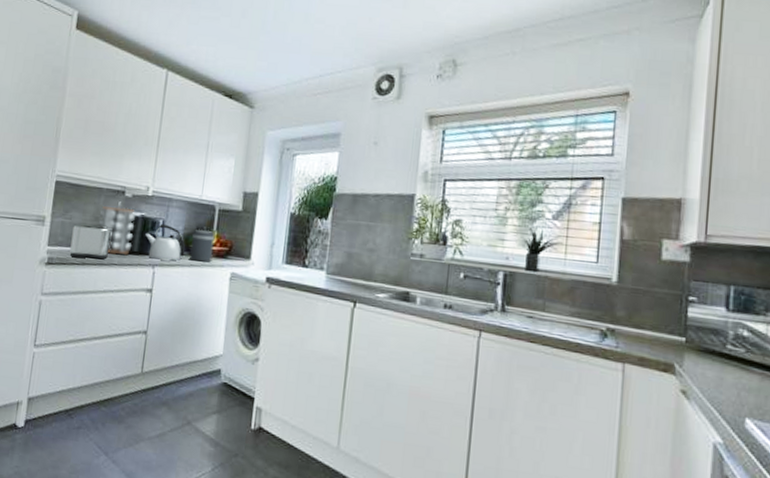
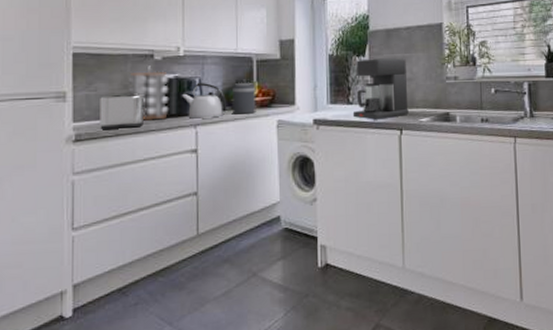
coffee maker: none [306,222,370,288] -> present [352,58,409,120]

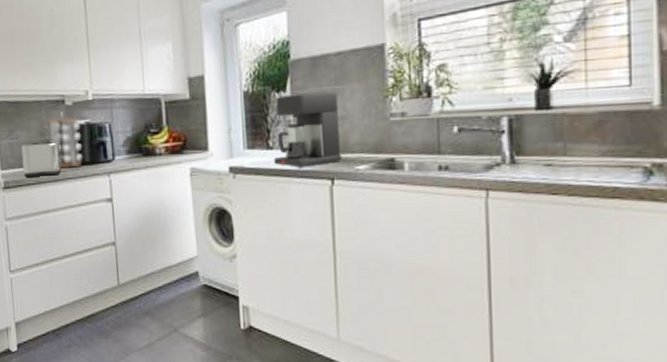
kettle: present [182,82,227,120] -> none [94,127,139,167]
cylinder: present [231,82,256,115] -> none [141,126,168,163]

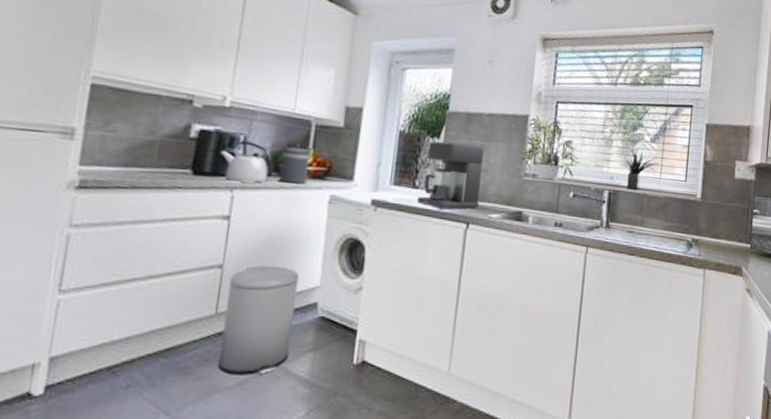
toaster: present [21,140,63,178] -> none [113,138,175,182]
spice rack: present [43,110,84,170] -> none [156,111,209,177]
kettle: none [94,127,139,167] -> present [221,139,274,184]
pedal bin: none [122,240,183,338] -> present [218,265,300,375]
cylinder: none [141,126,168,163] -> present [279,146,311,185]

